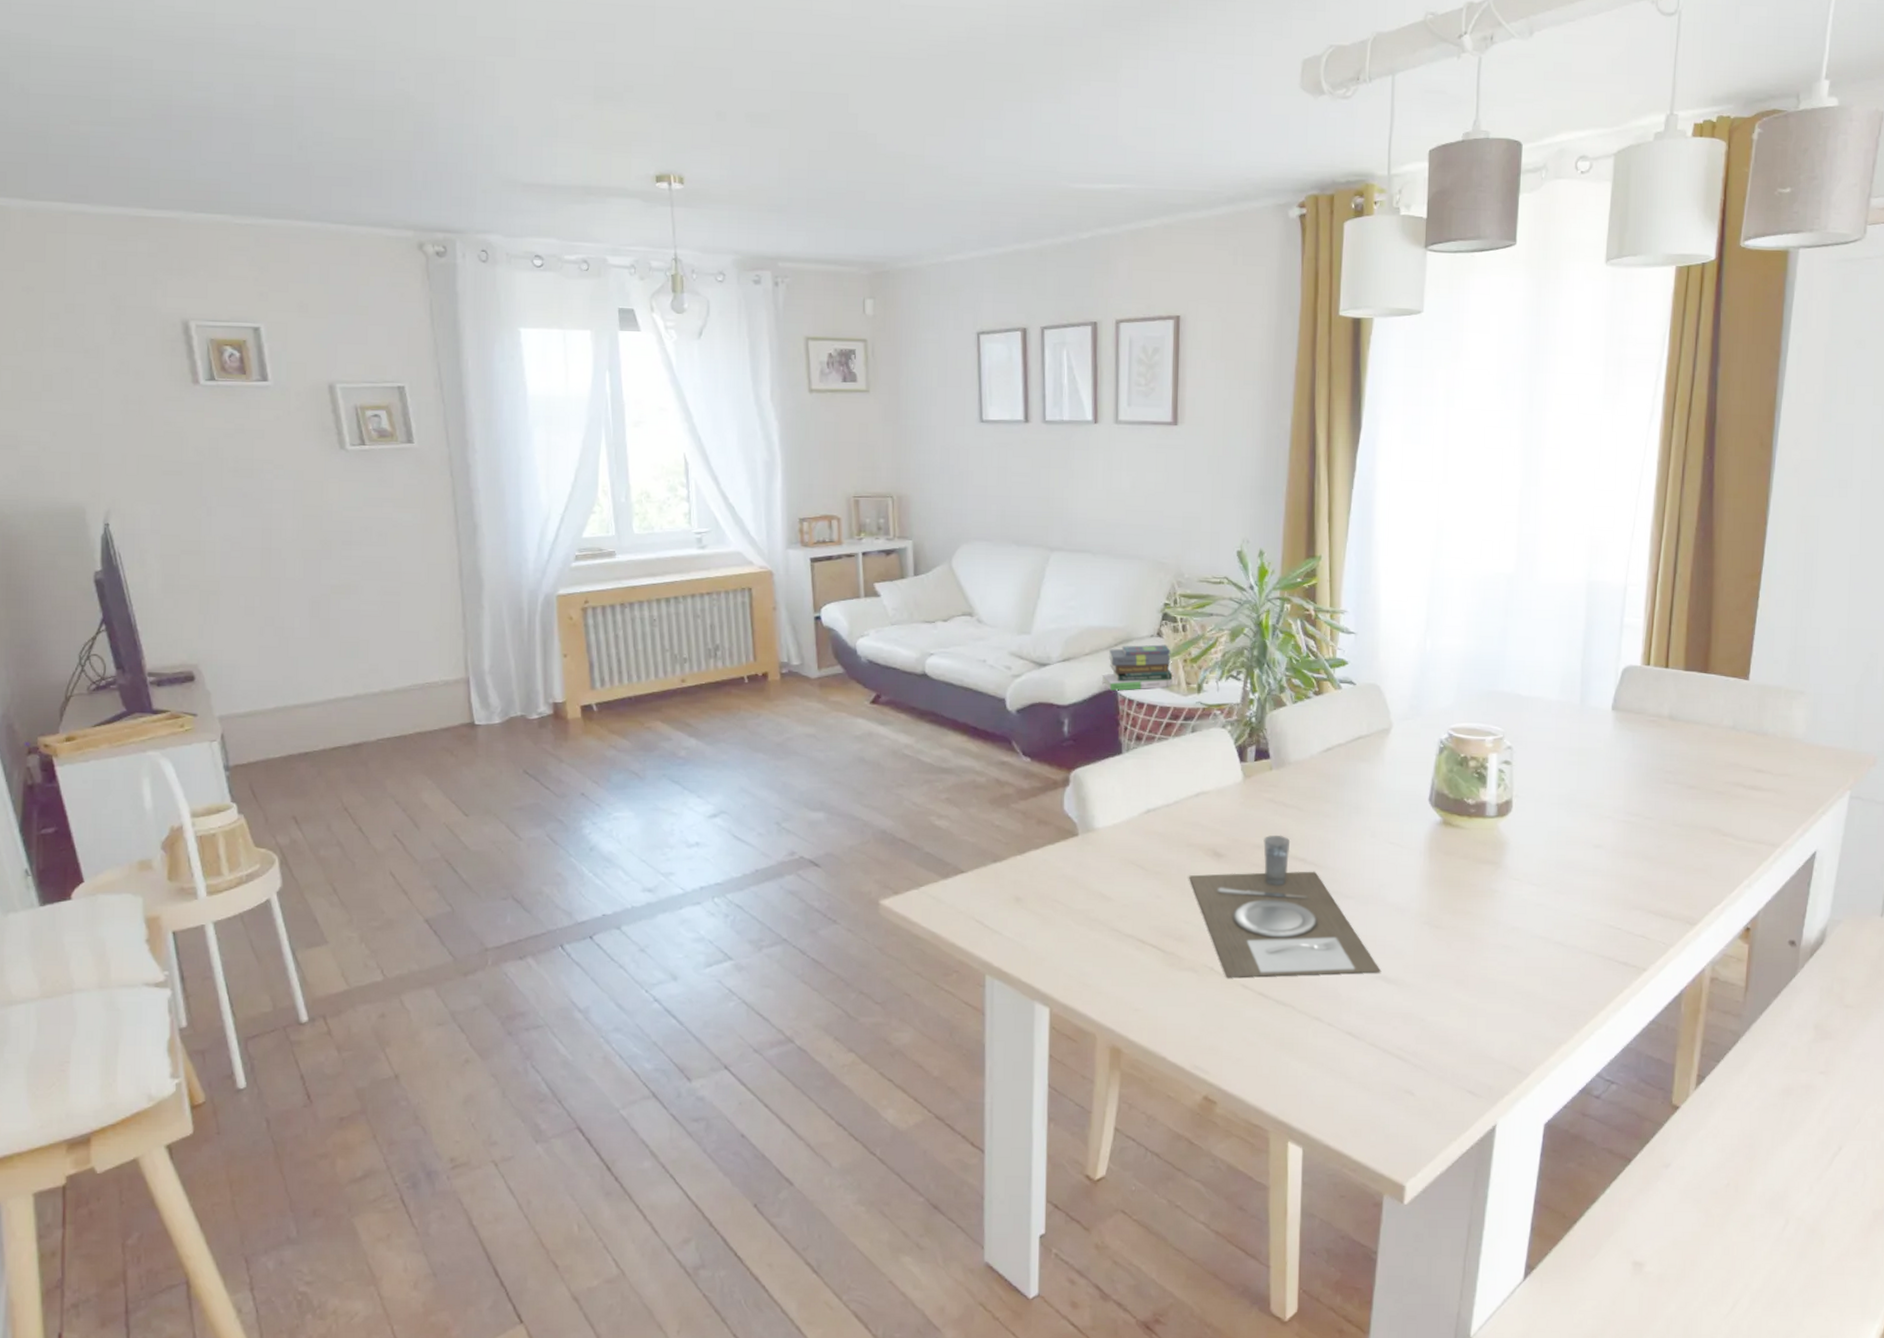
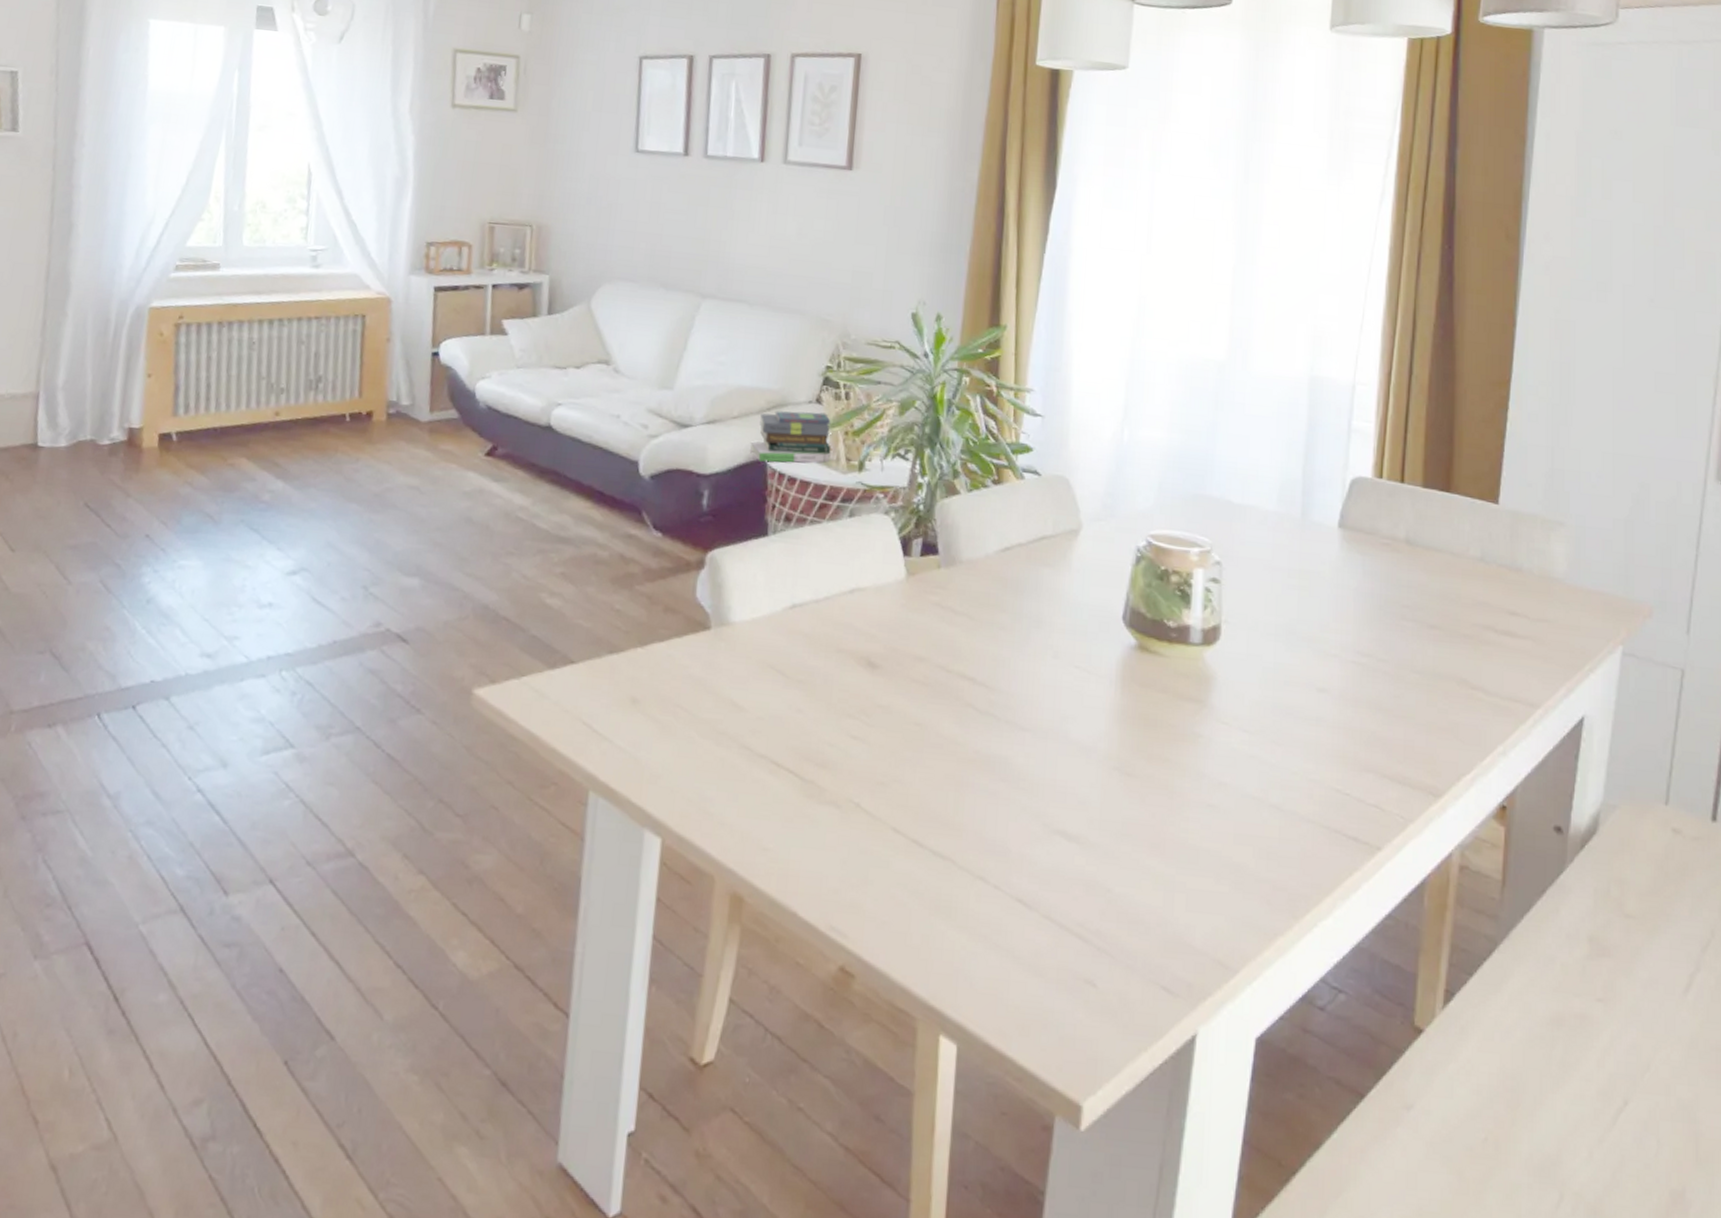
place setting: present [1189,835,1382,977] -> none [837,646,1061,826]

